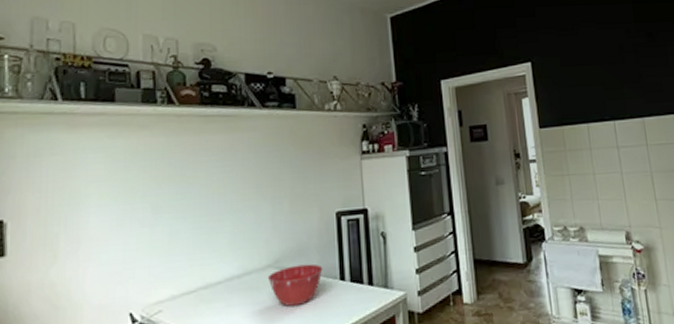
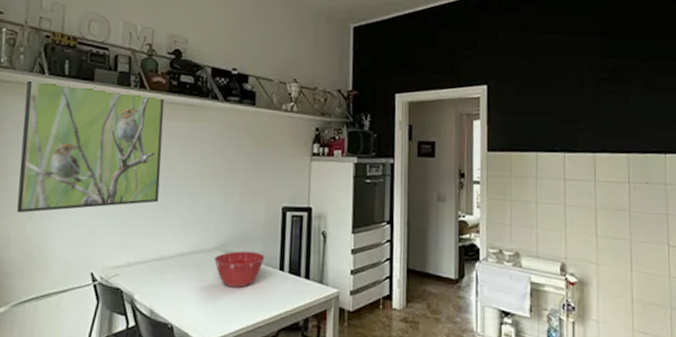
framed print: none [36,107,199,258] -> present [16,80,165,213]

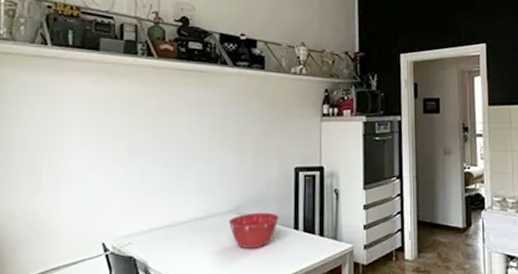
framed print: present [16,80,165,213] -> none [21,51,173,187]

